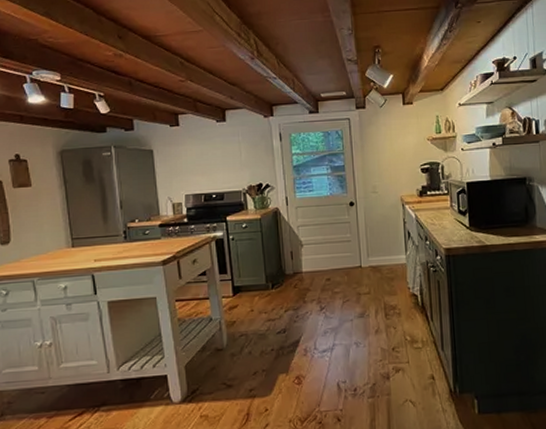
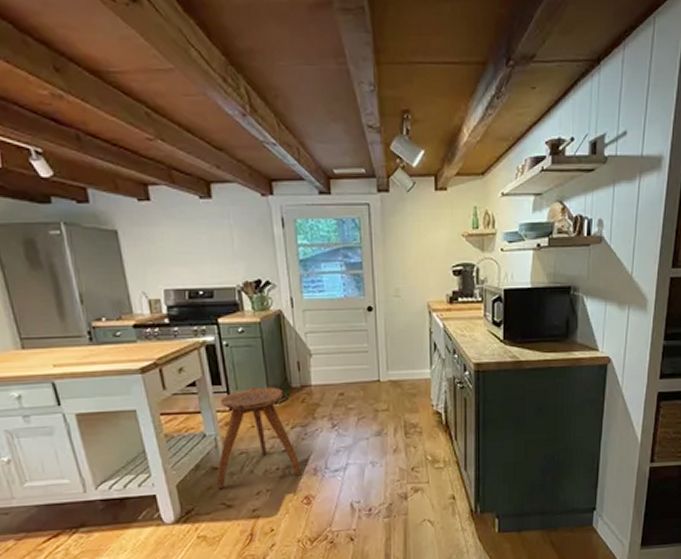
stool: none [219,274,294,370] -> present [216,387,303,489]

